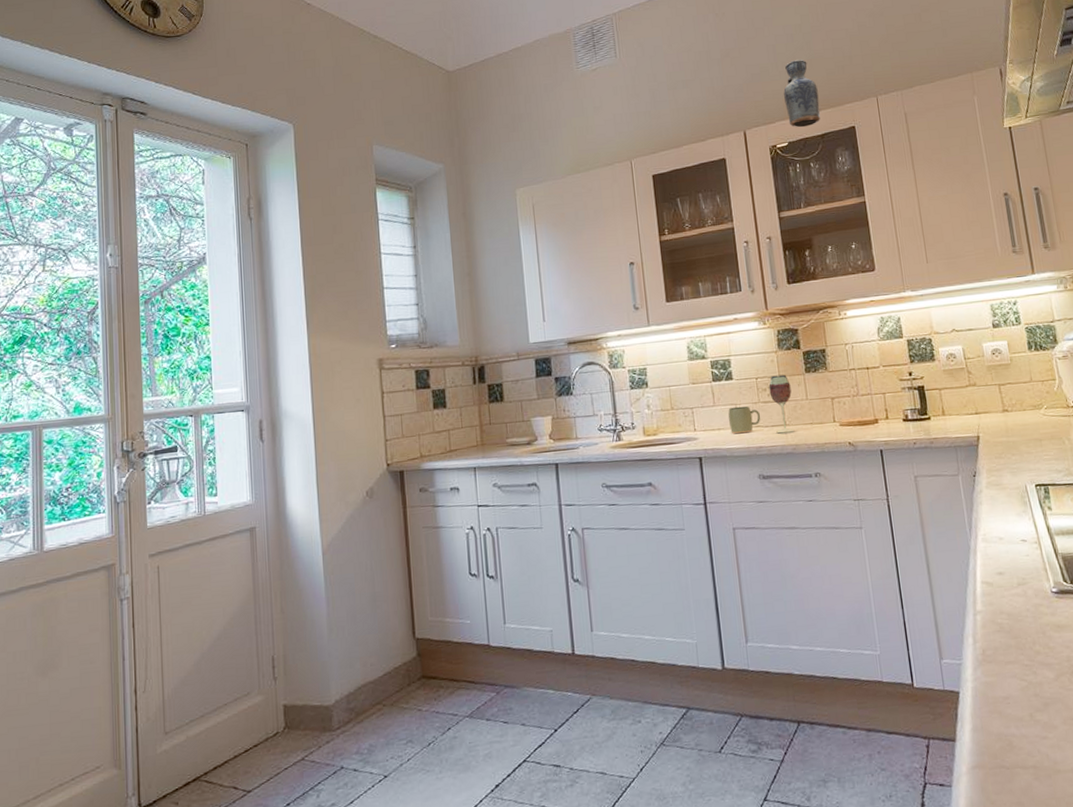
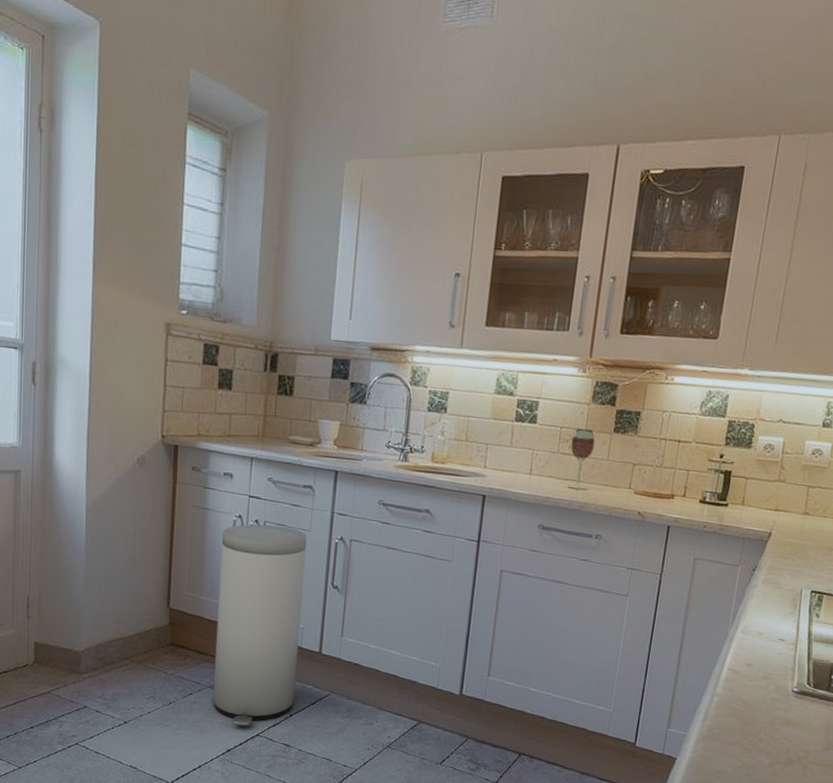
pedal bin: none [457,529,556,755] -> present [212,524,308,726]
mug: present [727,406,761,434] -> none [521,451,556,481]
ceramic jug: present [783,59,821,128] -> none [671,67,716,156]

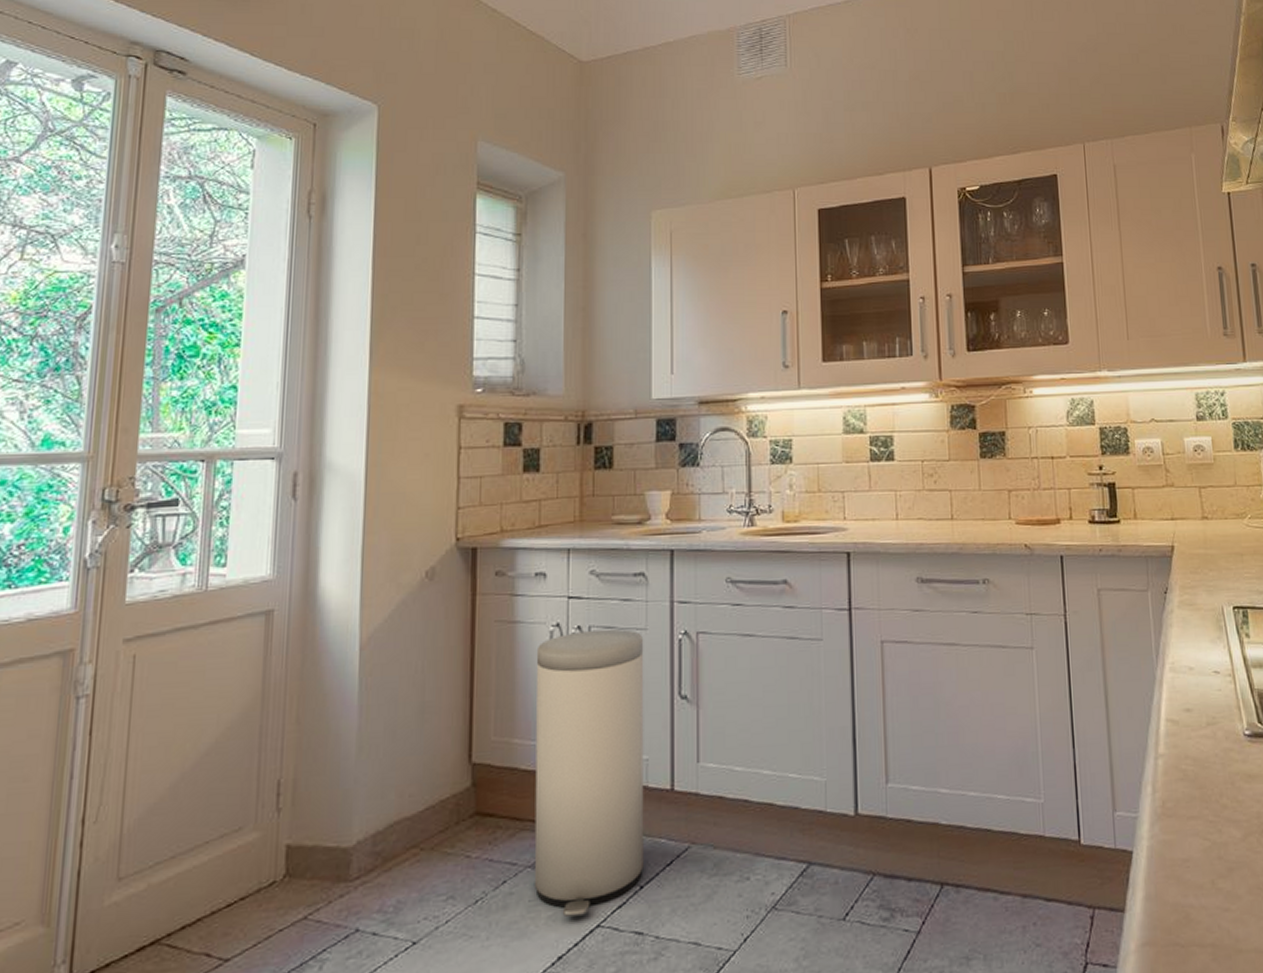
wineglass: present [568,428,595,490] -> none [936,458,963,529]

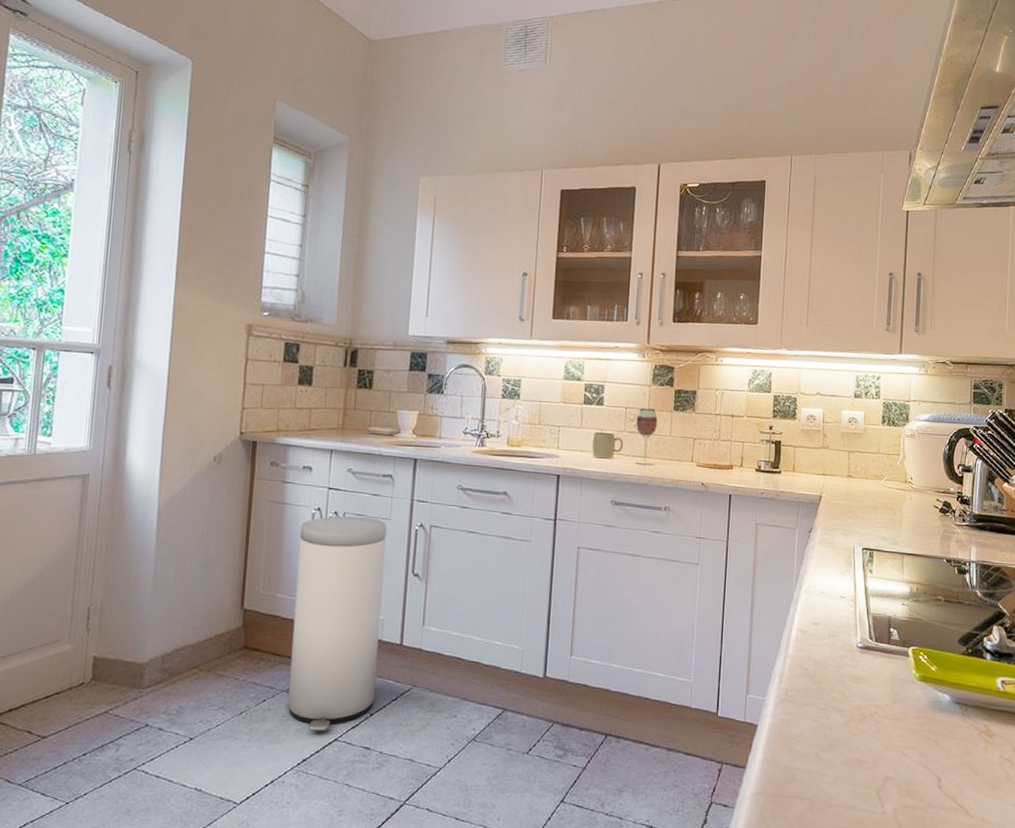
mug: none [885,493,925,527] -> present [592,431,624,459]
wineglass: none [936,458,963,529] -> present [636,408,658,465]

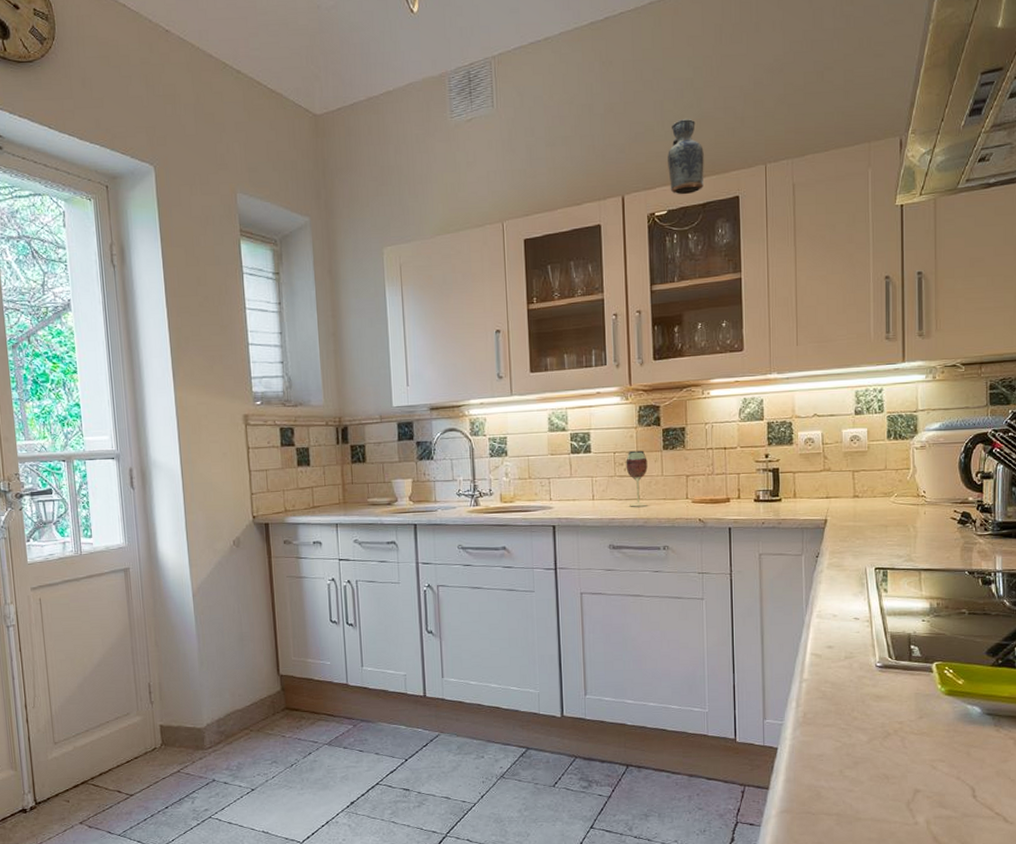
pedal bin: present [287,515,388,732] -> none [319,582,407,778]
mug: present [592,431,624,459] -> none [583,479,616,506]
ceramic jug: none [703,103,737,172] -> present [666,118,704,195]

